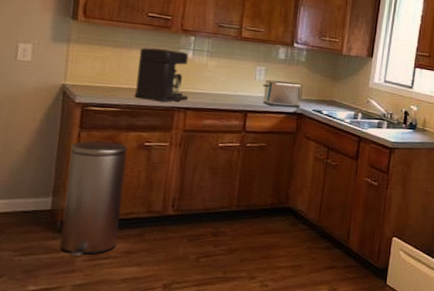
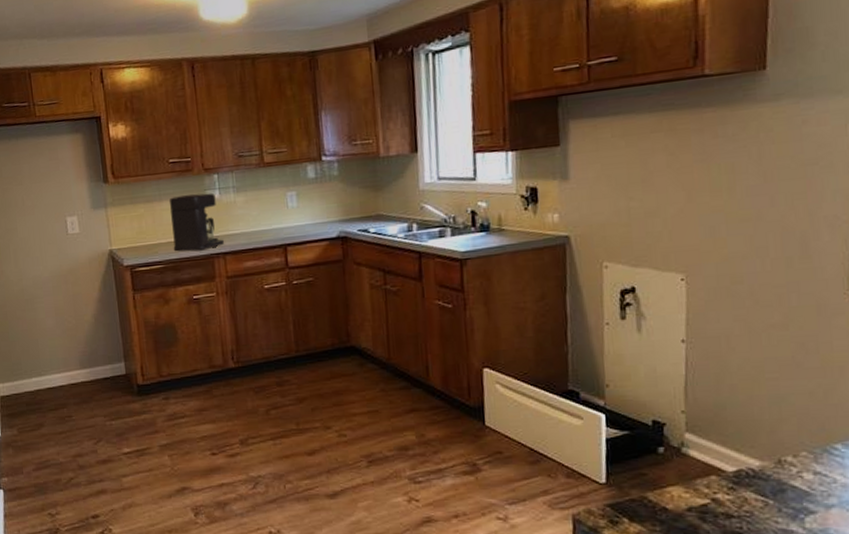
pedal bin: present [59,141,128,256] -> none [129,299,189,417]
toaster: present [262,79,304,109] -> none [297,201,343,235]

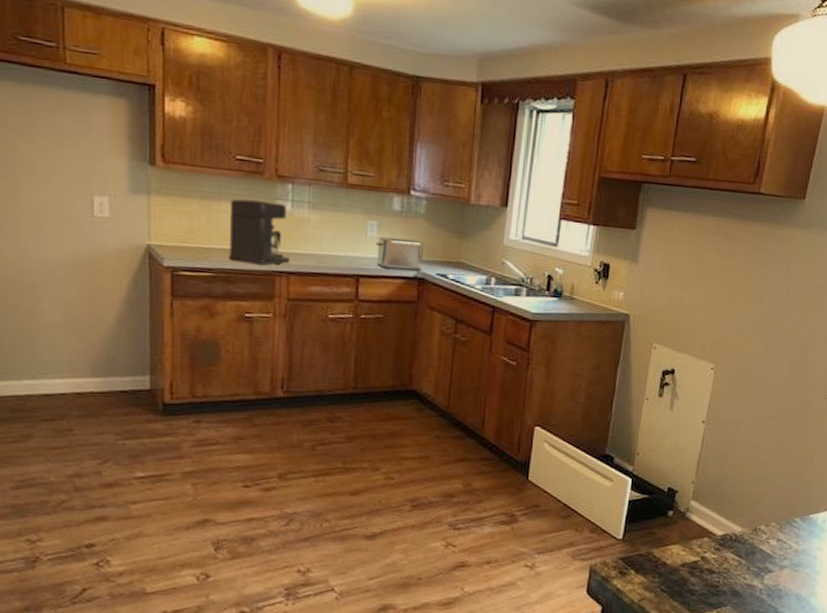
toaster: none [297,201,343,235] -> present [376,236,425,272]

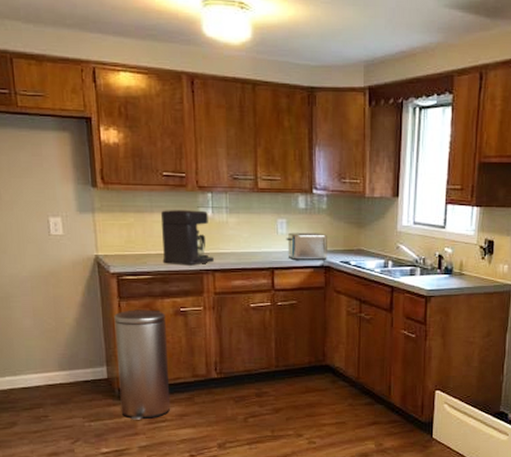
pedal bin: none [163,311,226,441] -> present [114,310,171,420]

